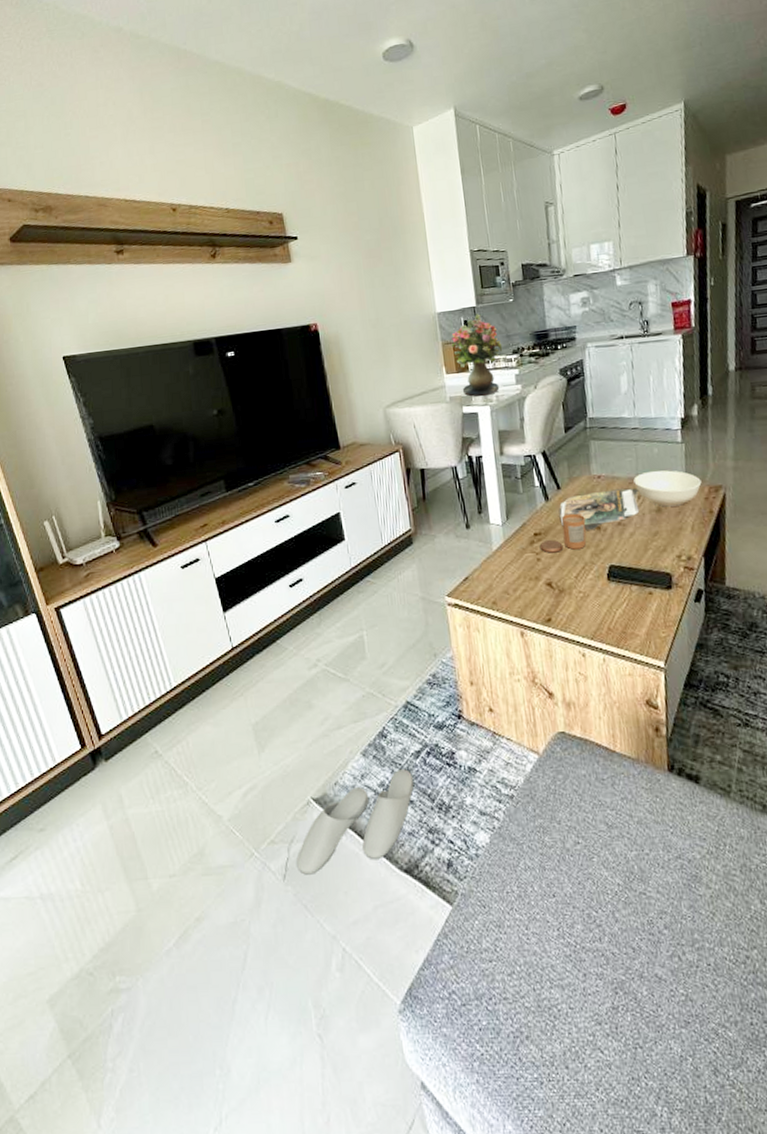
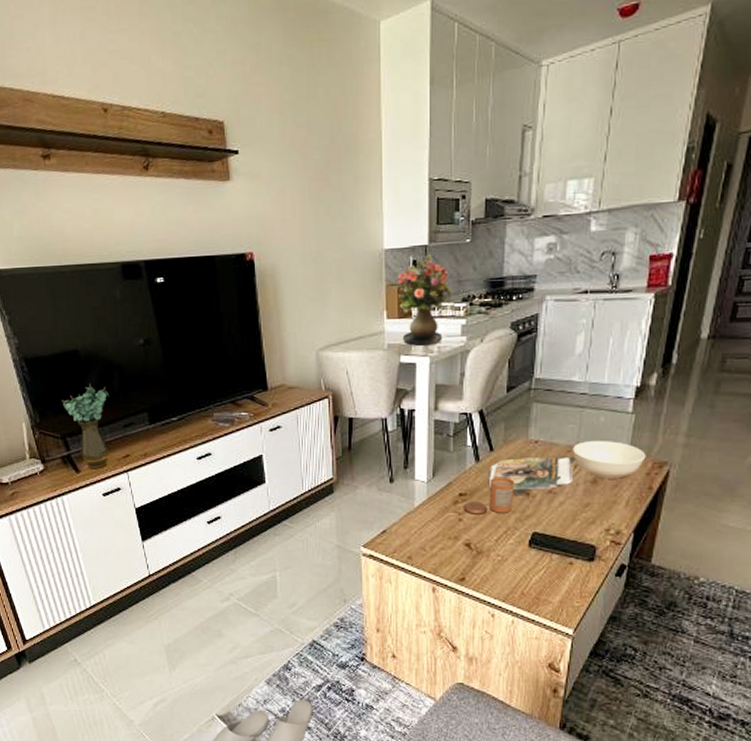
vase: none [137,456,187,542] -> present [62,383,110,469]

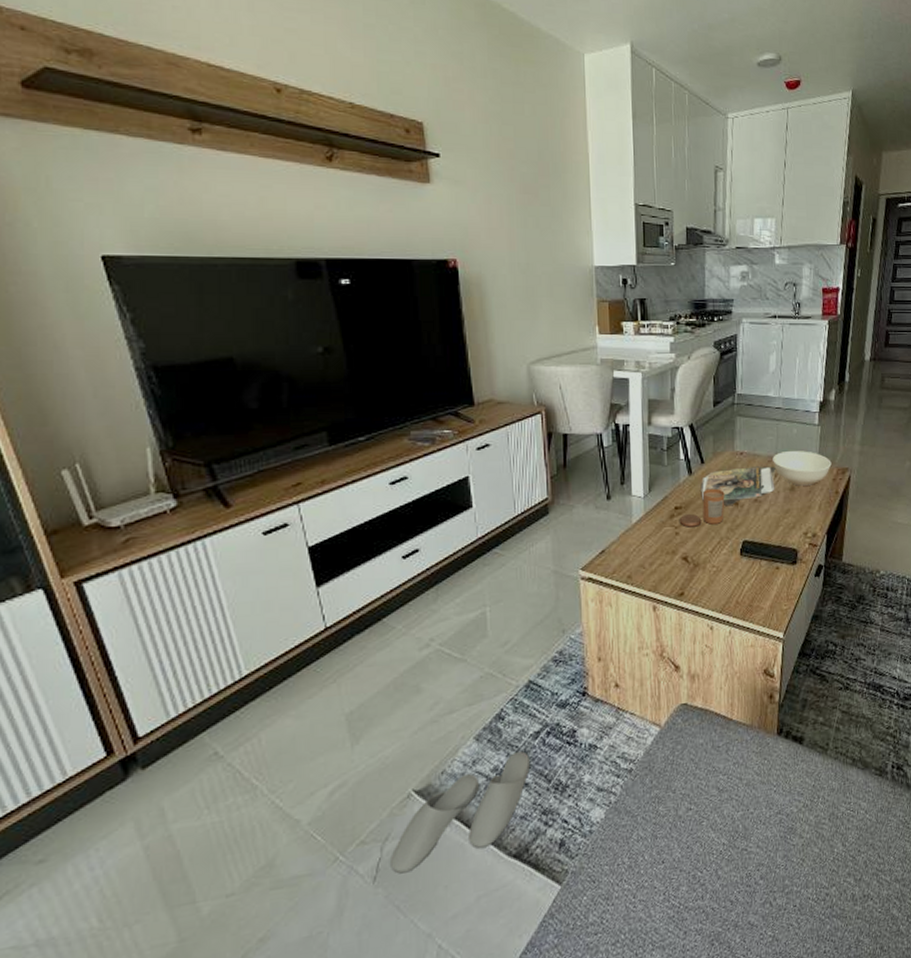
vase: present [62,383,110,469] -> none [207,397,274,503]
bouquet: present [396,253,452,346] -> none [607,273,660,361]

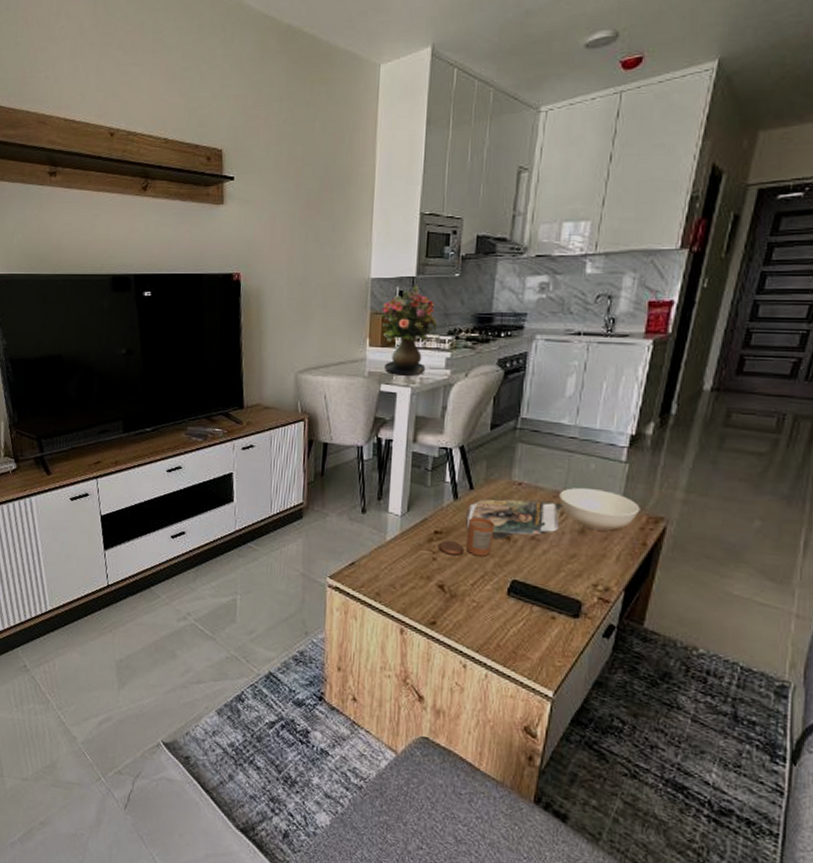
slippers: present [391,751,530,874] -> none [139,735,263,813]
bouquet: none [607,273,660,361] -> present [380,285,438,376]

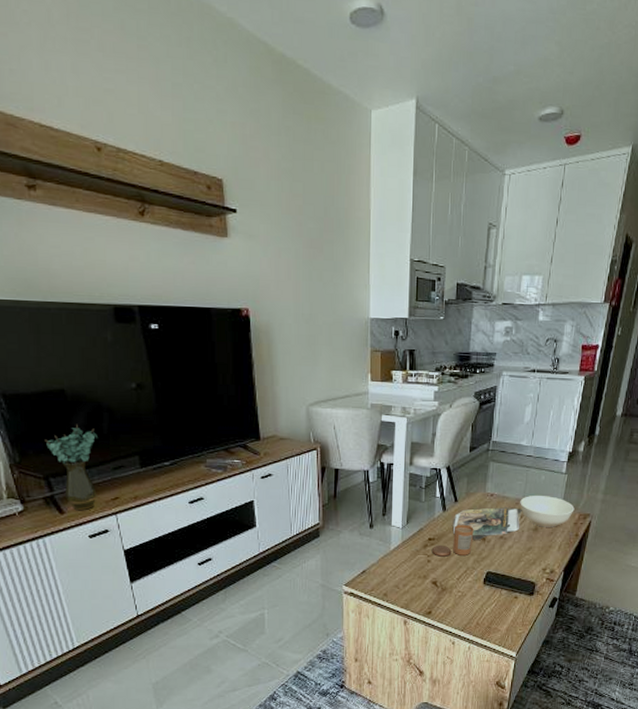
vase: none [41,388,87,473] -> present [45,424,97,511]
bouquet: present [380,285,438,376] -> none [379,326,427,407]

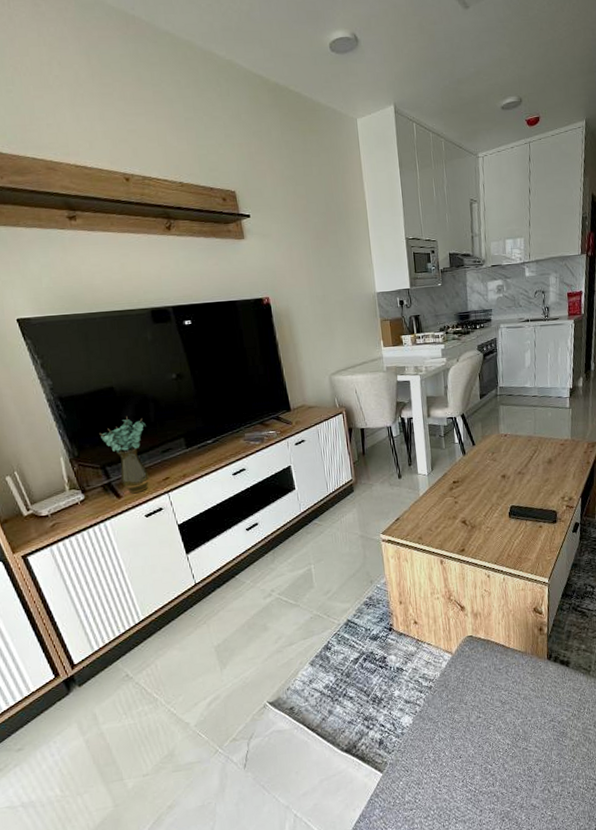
candle: present [431,524,474,557] -> none [457,464,494,497]
magazine: present [452,507,523,540] -> none [473,444,536,478]
bowl: present [520,496,575,527] -> none [532,430,583,459]

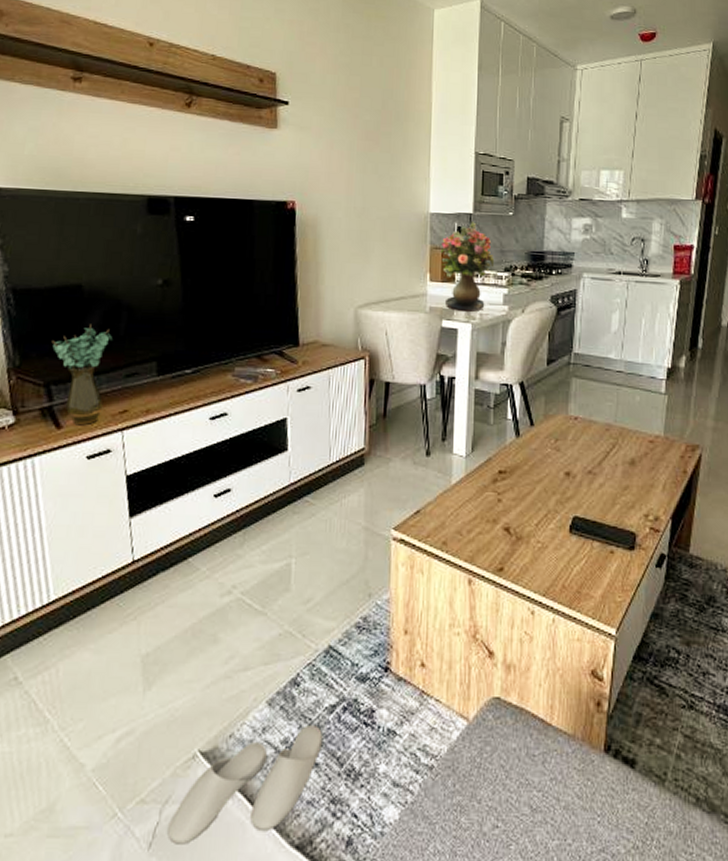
slippers: none [255,673,353,763] -> present [167,725,322,845]
bouquet: none [388,295,432,367] -> present [440,222,495,312]

